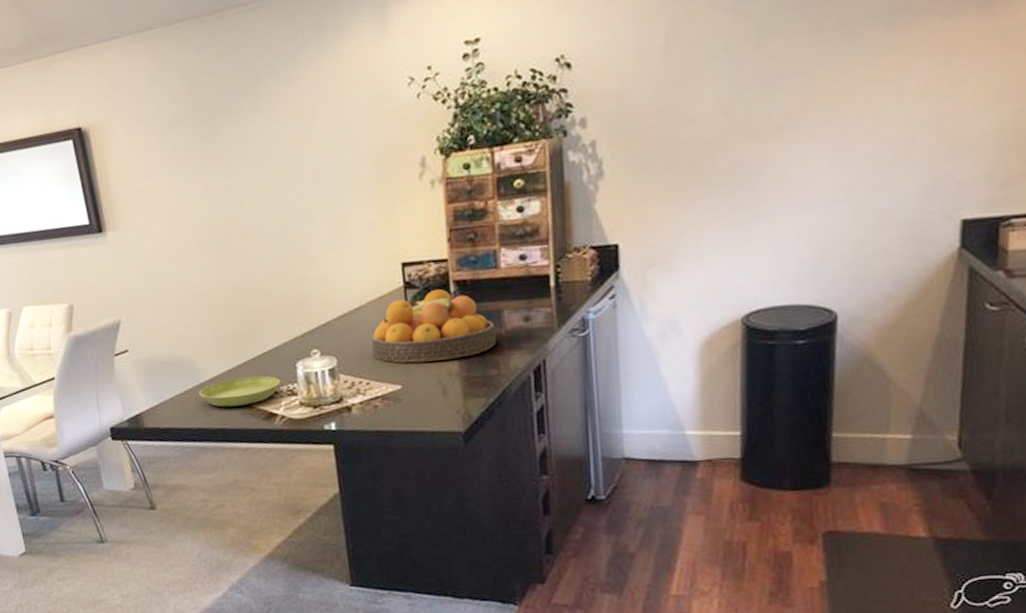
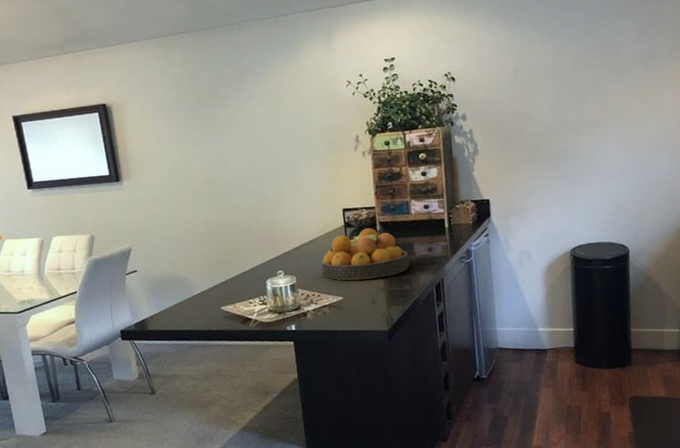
saucer: present [199,375,280,407] -> none [192,290,254,314]

